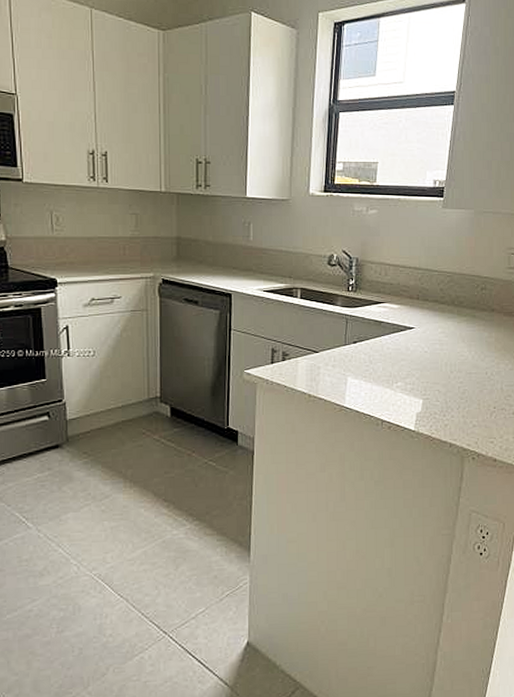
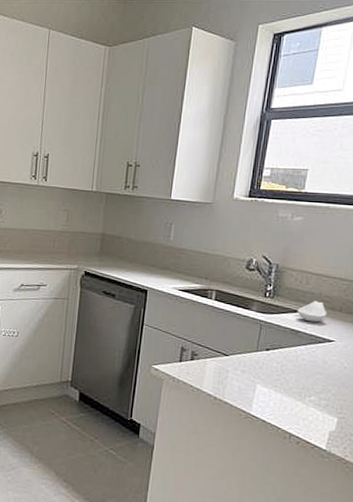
spoon rest: none [379,291,406,312] -> present [297,301,327,323]

